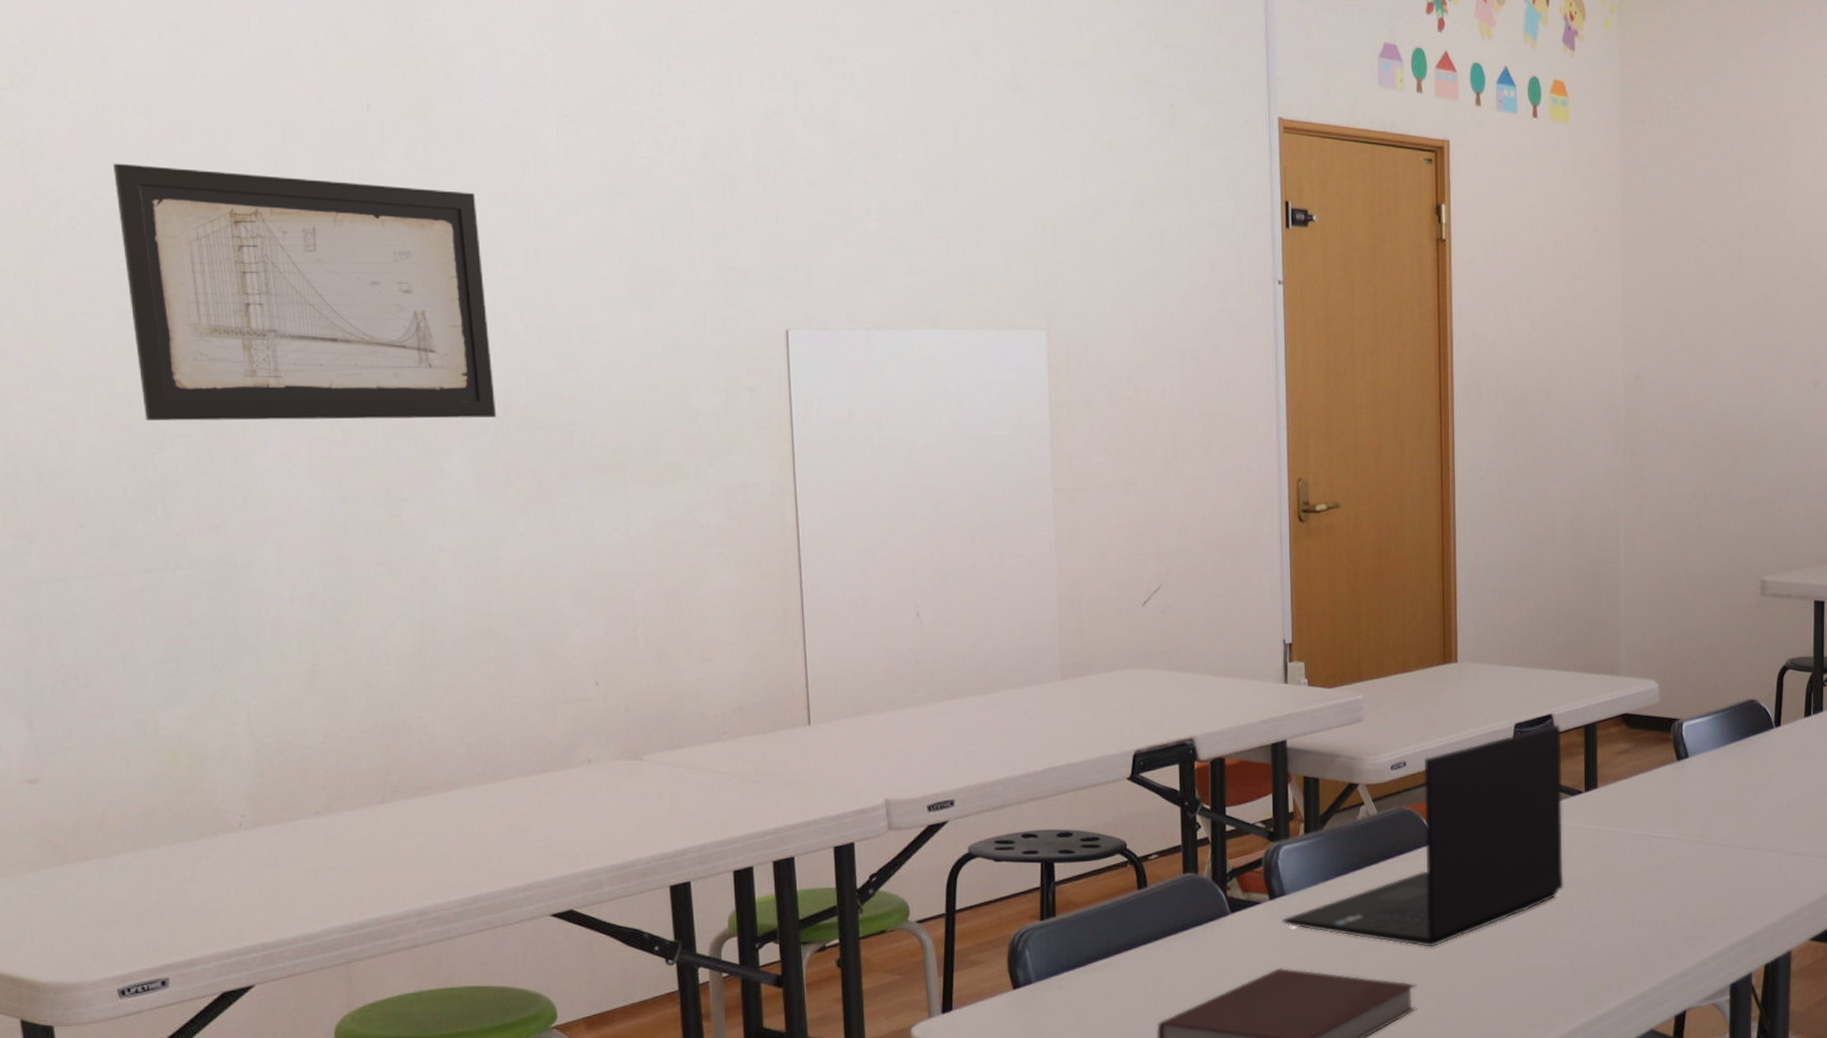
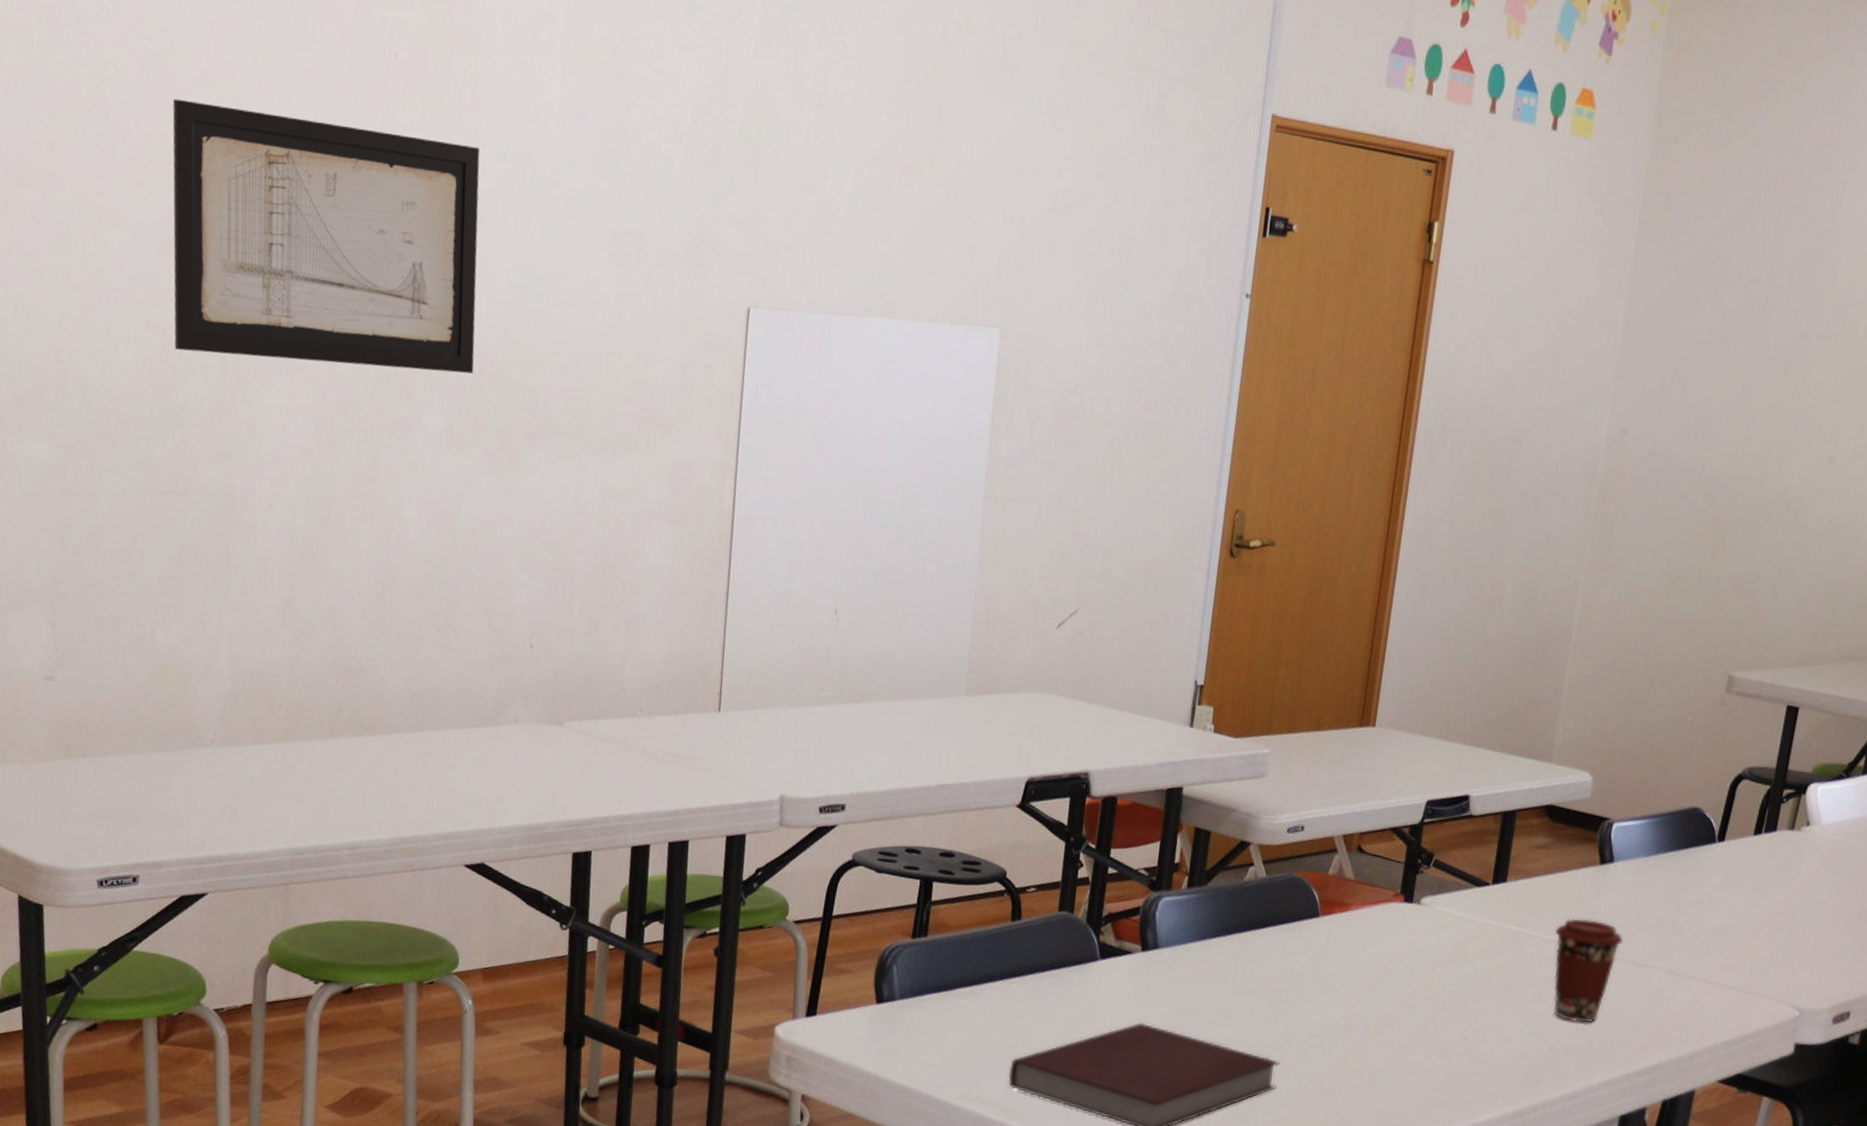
laptop: present [1282,724,1564,947] -> none [1151,806,1476,1026]
coffee cup: none [1646,812,1709,906] -> present [1553,918,1624,1023]

